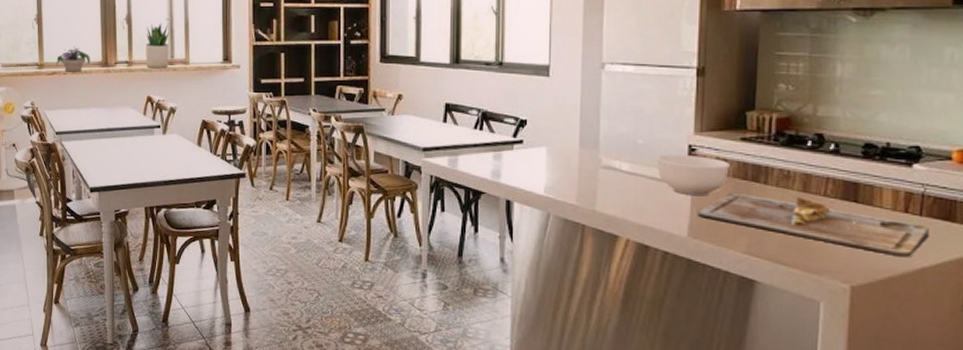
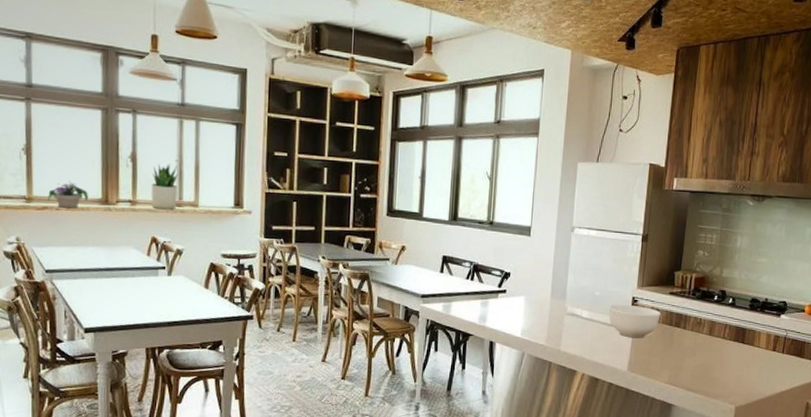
cutting board: present [697,193,929,258] -> none [635,336,787,384]

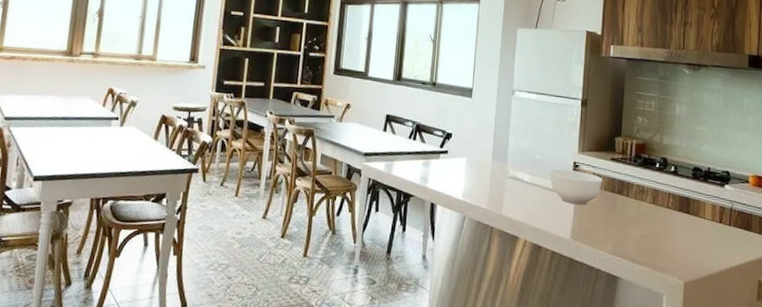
potted flower: present [48,180,88,209] -> none [16,32,55,59]
planter: present [151,164,178,210] -> none [112,20,141,63]

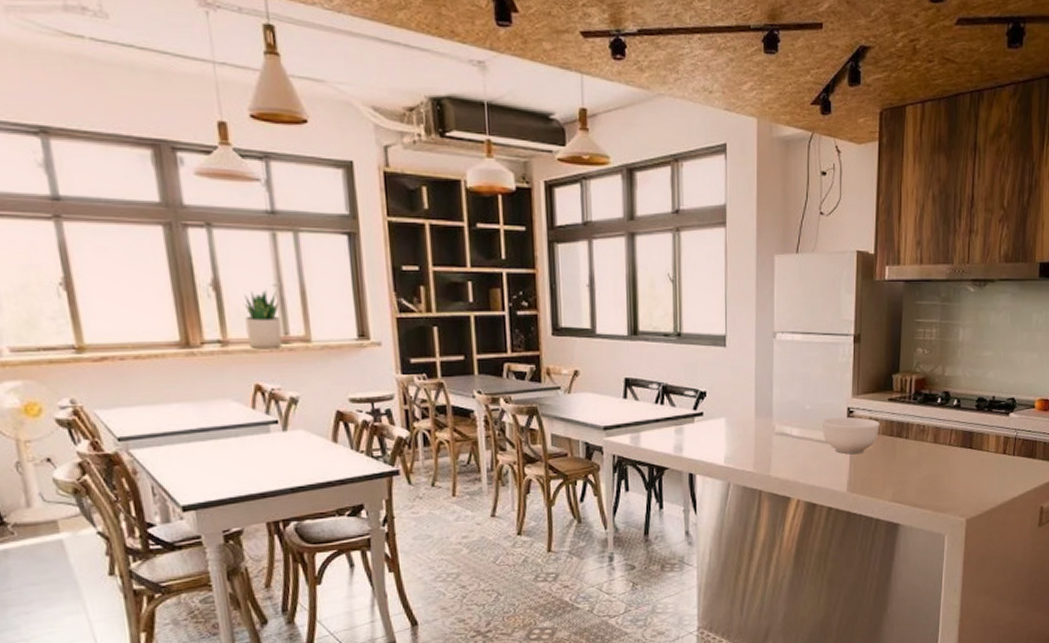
planter: none [112,20,141,63] -> present [244,290,283,349]

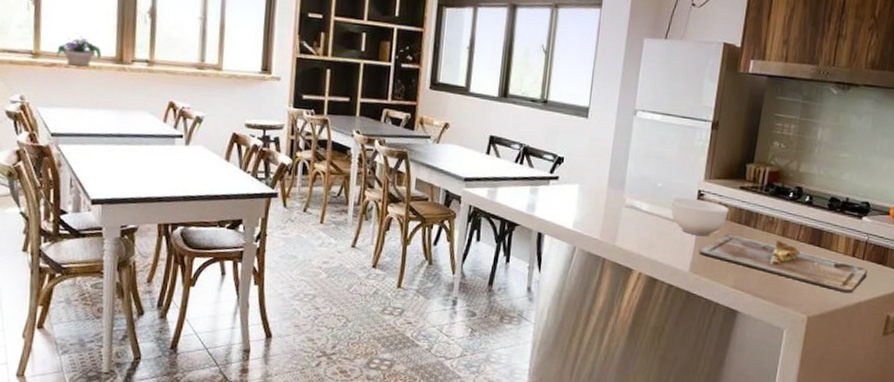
potted flower: none [105,320,162,357] -> present [57,35,101,67]
planter: present [244,290,283,349] -> none [170,21,202,73]
cutting board: none [854,448,1019,491] -> present [698,235,867,294]

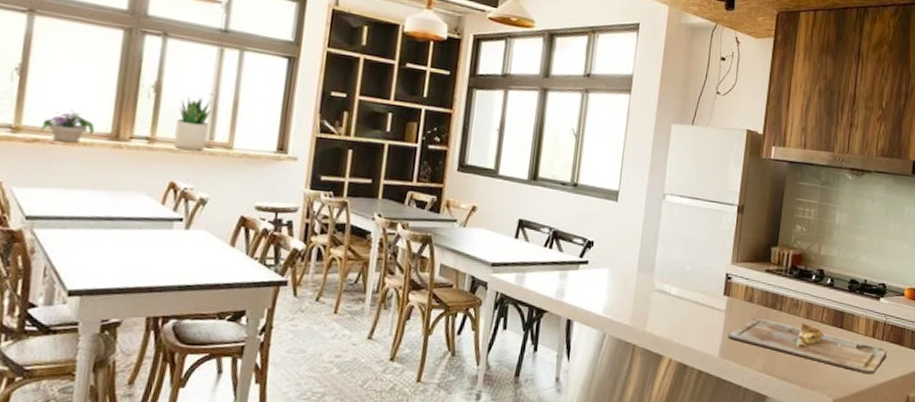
planter: none [170,21,202,73] -> present [174,97,213,151]
bowl: present [671,197,729,237] -> none [700,281,756,320]

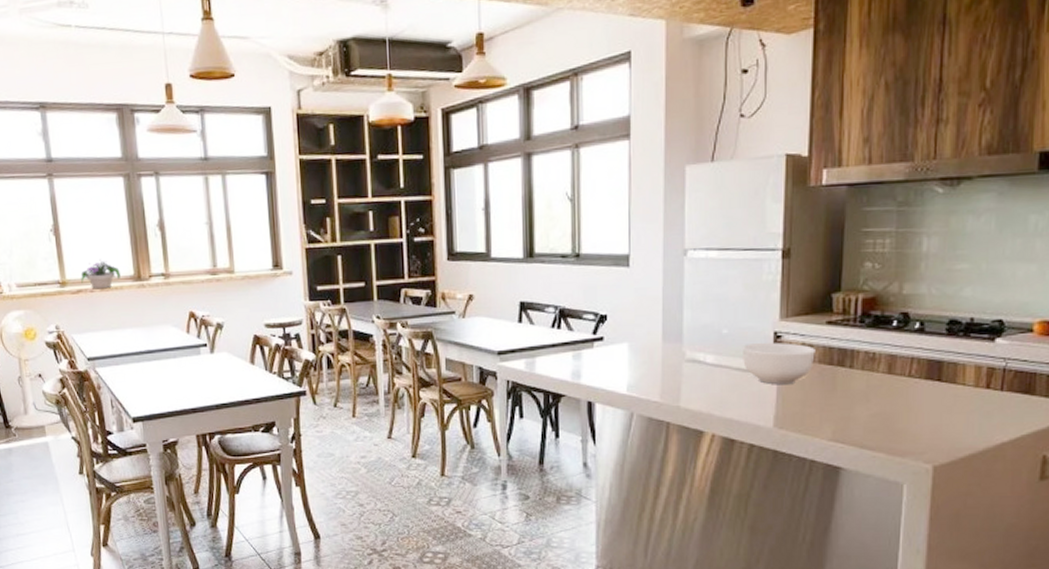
planter: present [174,97,213,151] -> none [183,227,212,281]
bowl: none [700,281,756,320] -> present [741,342,815,385]
cutting board: present [727,318,887,375] -> none [783,379,1009,434]

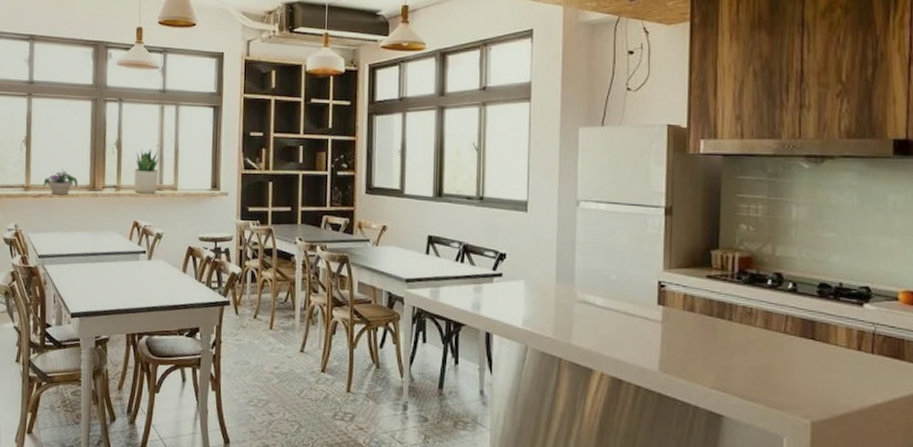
planter: none [183,227,212,281] -> present [134,149,159,194]
bowl: present [741,342,815,385] -> none [628,290,697,332]

